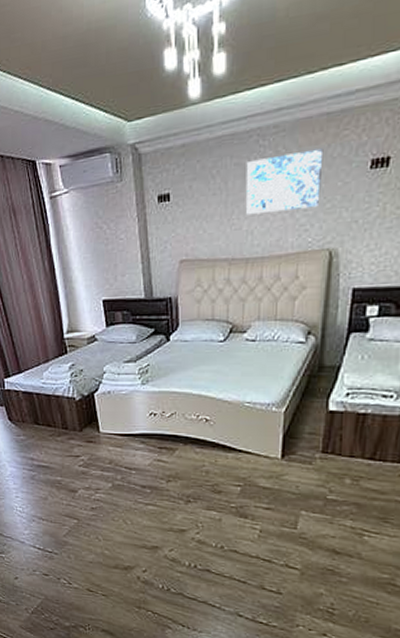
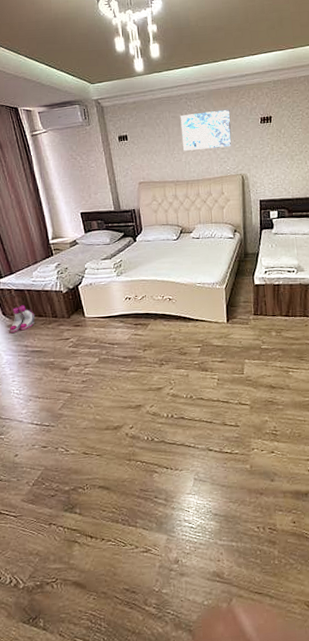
boots: none [14,410,43,442] -> present [9,305,35,333]

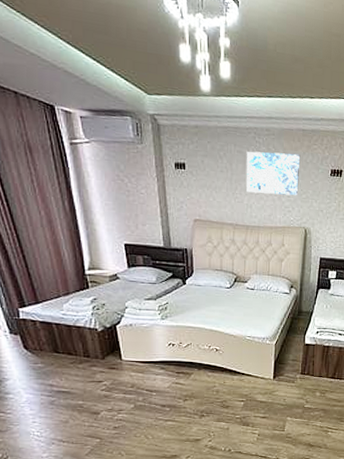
boots: present [9,305,35,333] -> none [31,339,64,369]

